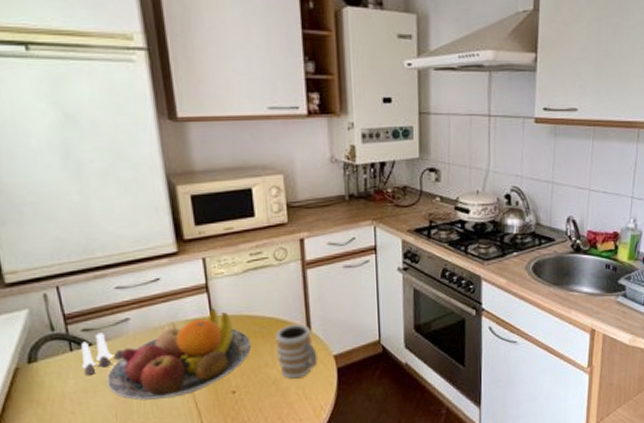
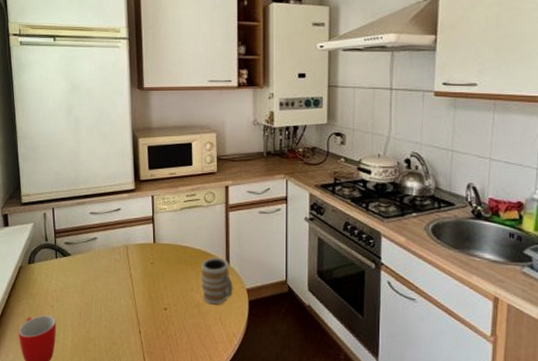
salt and pepper shaker set: present [81,333,123,376] -> none [62,247,90,280]
fruit bowl: present [107,307,252,401] -> none [77,236,182,306]

